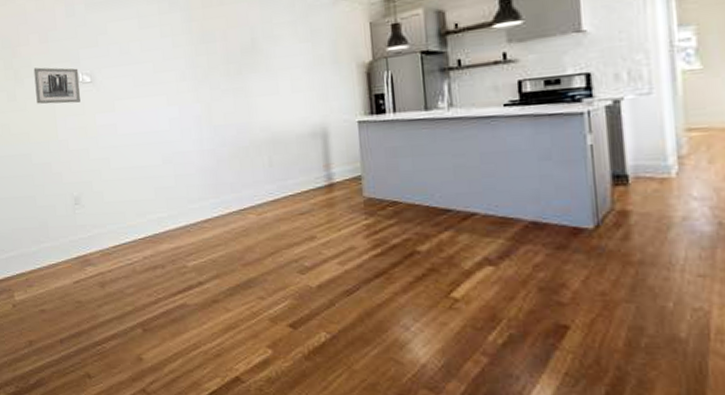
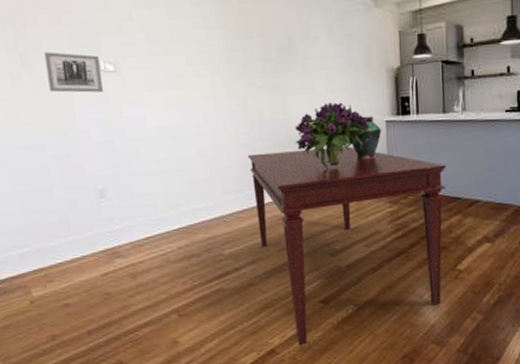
dining table: none [211,150,433,376] -> present [247,146,446,346]
bouquet: none [259,103,341,175] -> present [295,102,371,168]
vase: none [321,116,354,165] -> present [352,116,382,160]

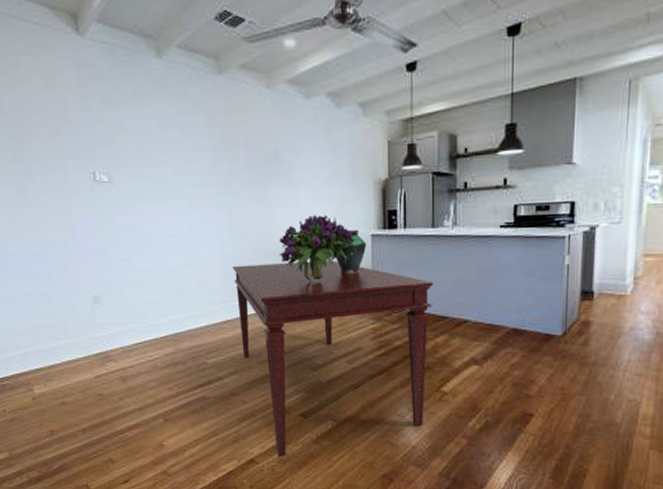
wall art: present [44,52,103,93] -> none [45,163,98,202]

